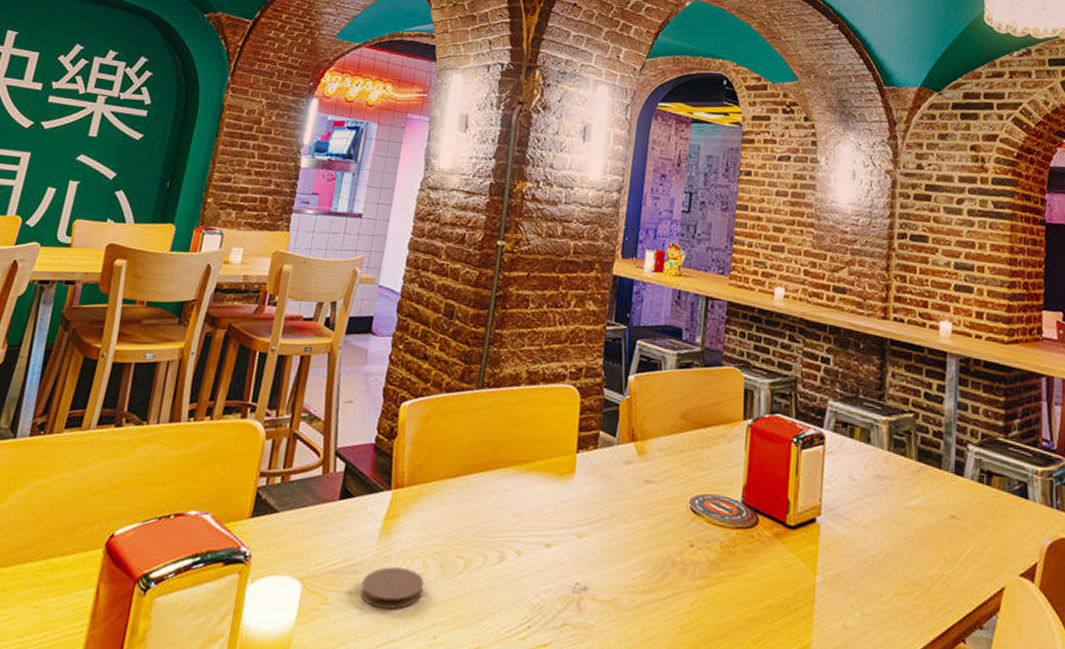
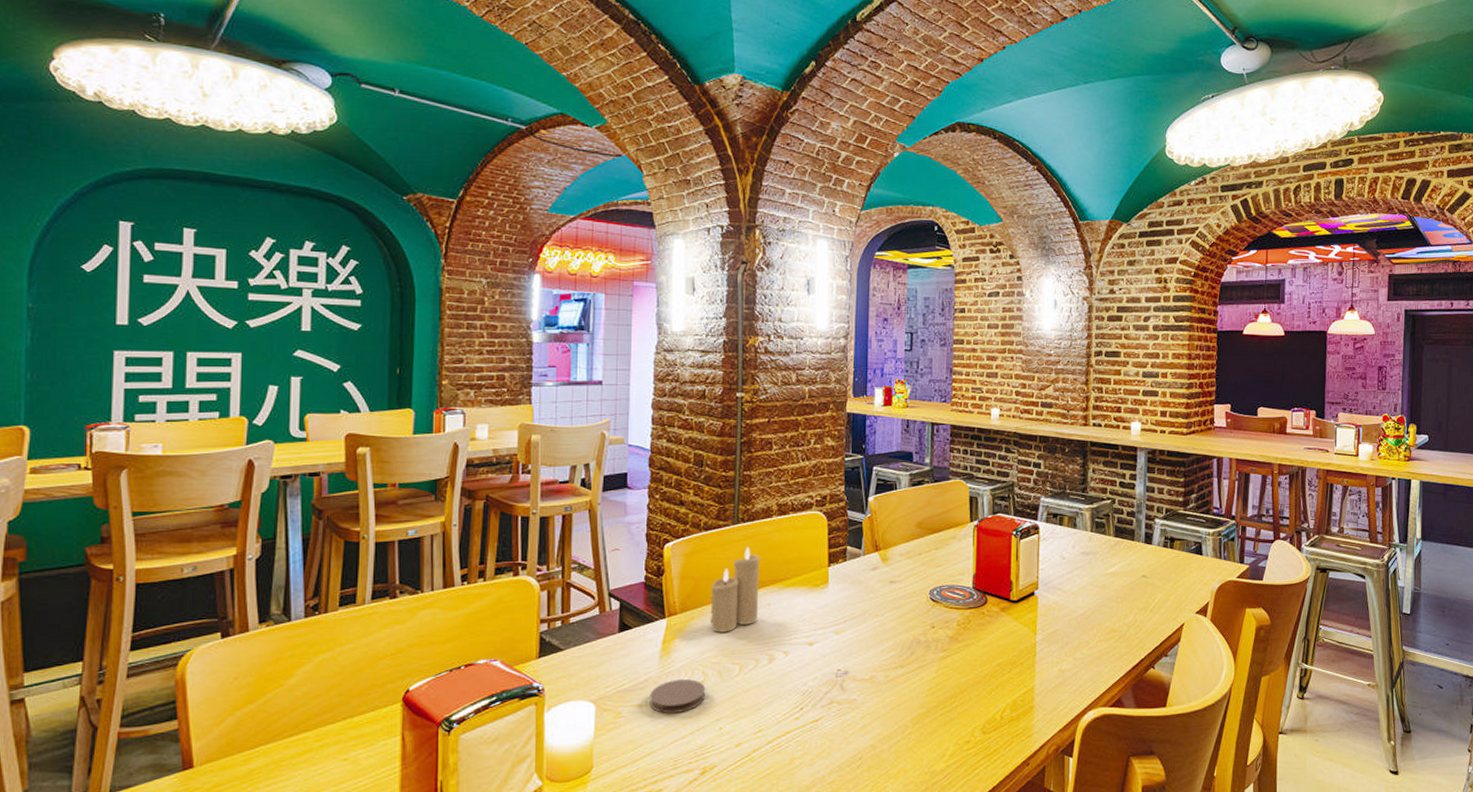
candle: none [438,417,502,517] -> present [710,547,760,633]

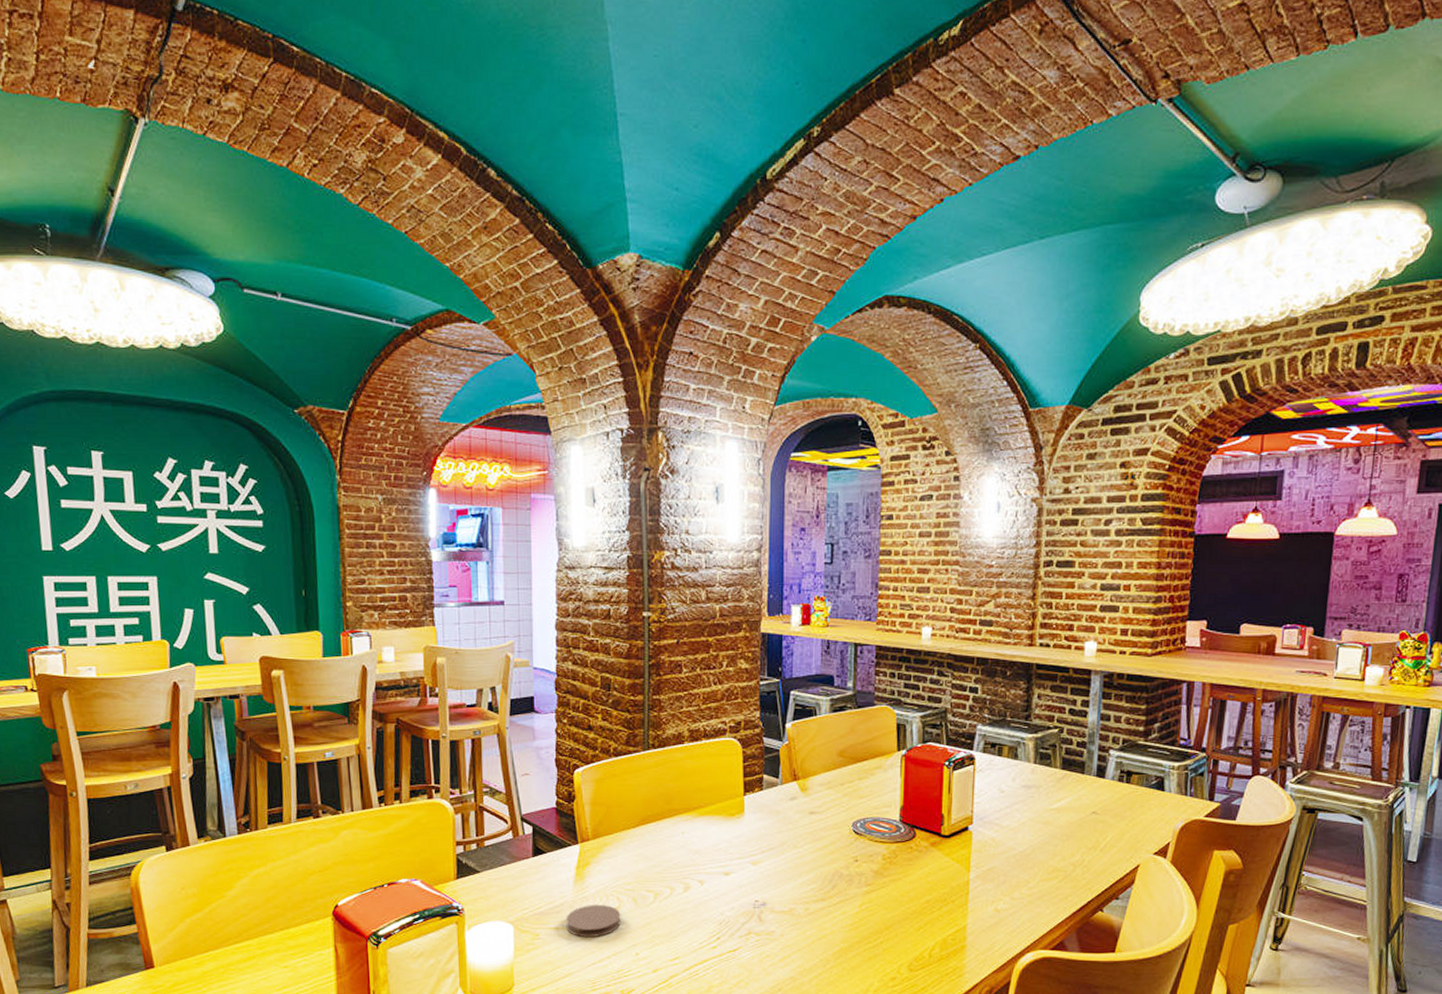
candle: present [710,547,760,633] -> none [623,774,672,860]

